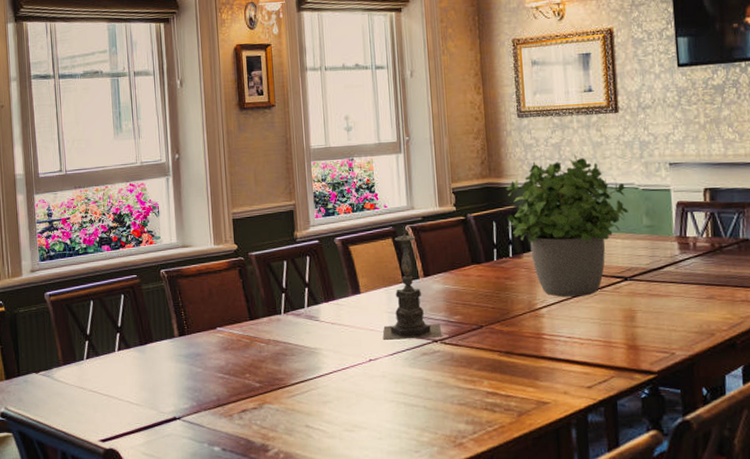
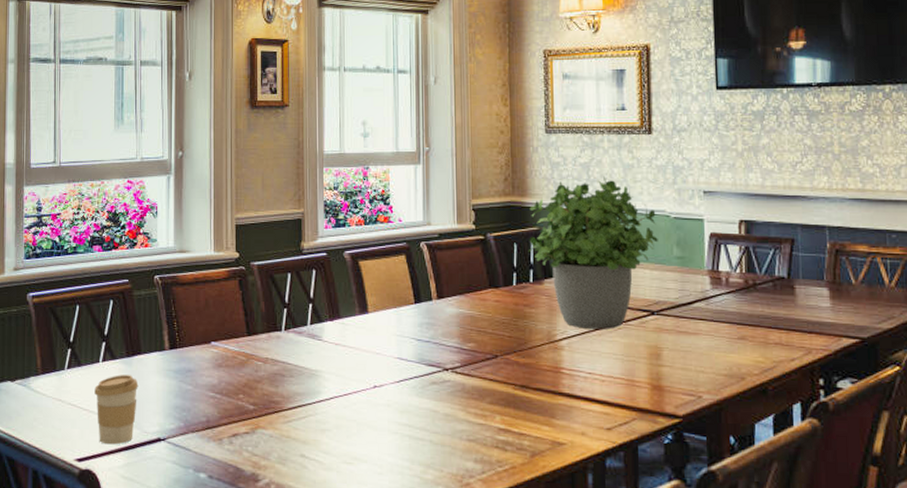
coffee cup: none [112,362,153,425] -> present [94,375,139,445]
candle holder: present [382,225,442,340] -> none [389,241,454,367]

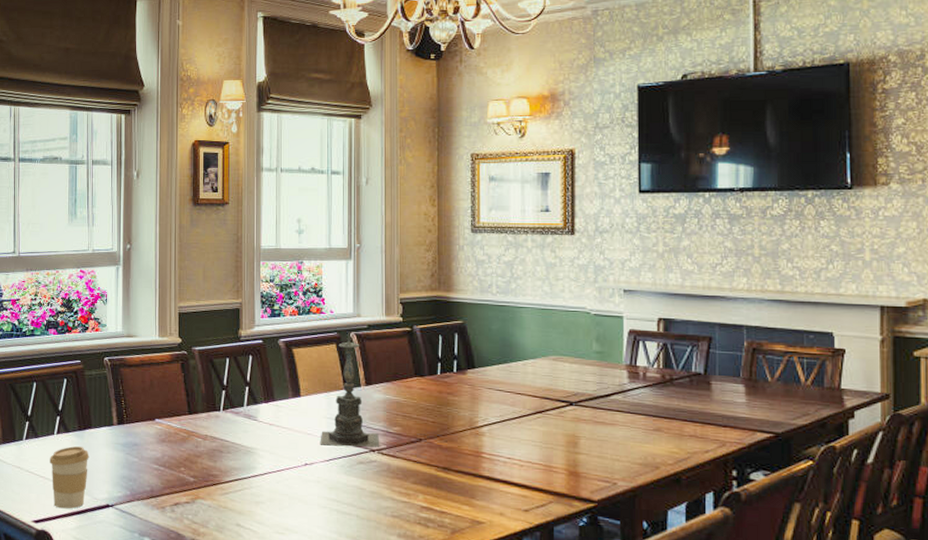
candle holder: none [389,241,454,367] -> present [320,332,380,448]
potted plant: present [528,176,658,329] -> none [452,274,578,418]

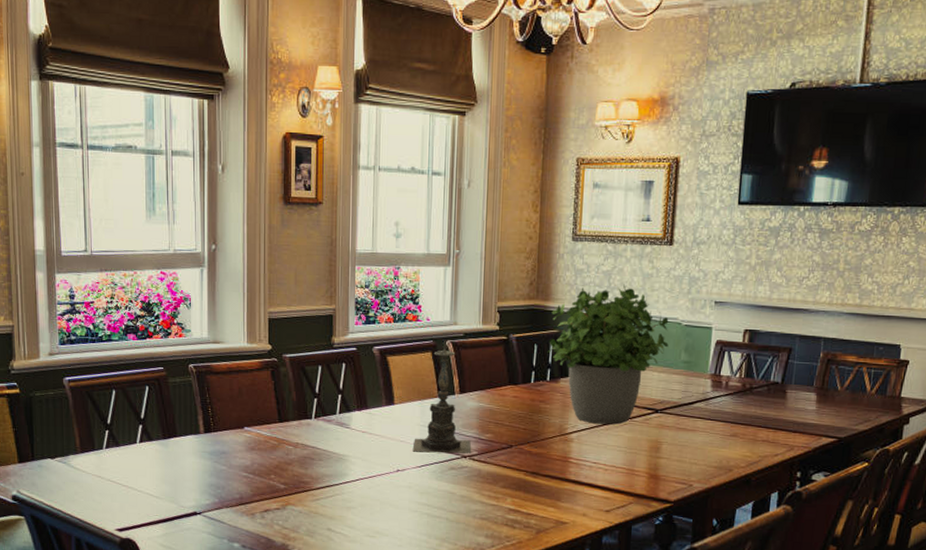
coffee cup: present [50,446,89,509] -> none [133,455,175,517]
potted plant: none [452,274,578,418] -> present [547,284,669,425]

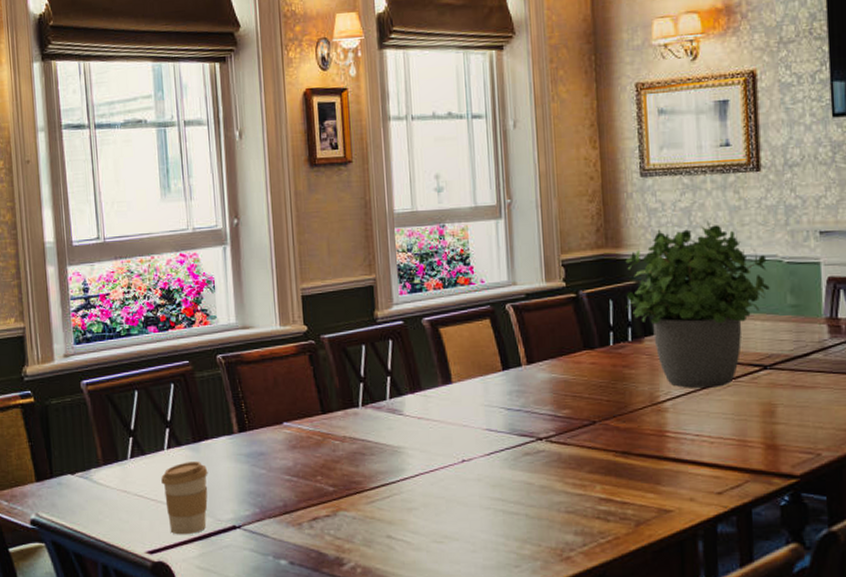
coffee cup: none [133,455,175,517] -> present [161,462,208,535]
candle holder: present [412,340,472,454] -> none [478,303,548,437]

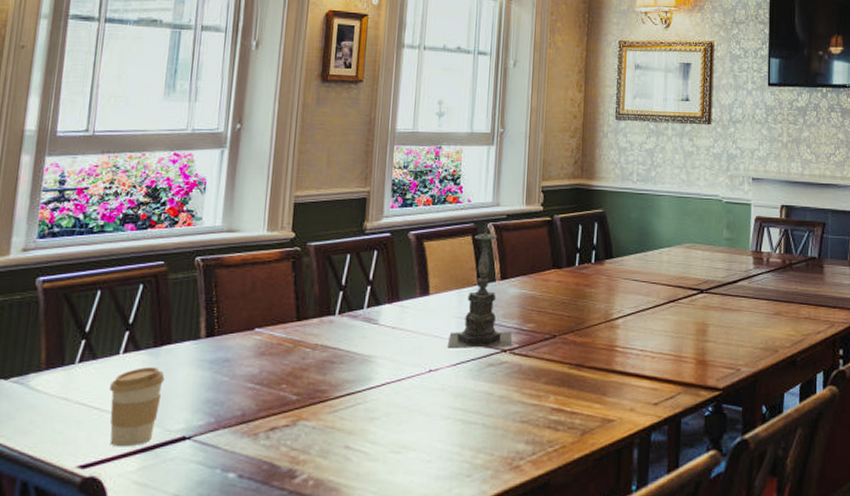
candle holder: none [478,303,548,437] -> present [447,222,512,348]
potted plant: present [625,221,770,388] -> none [592,162,711,308]

